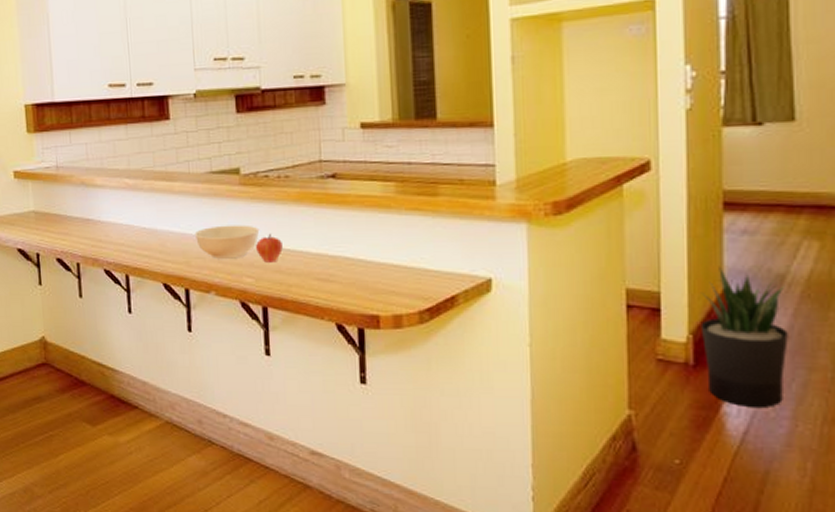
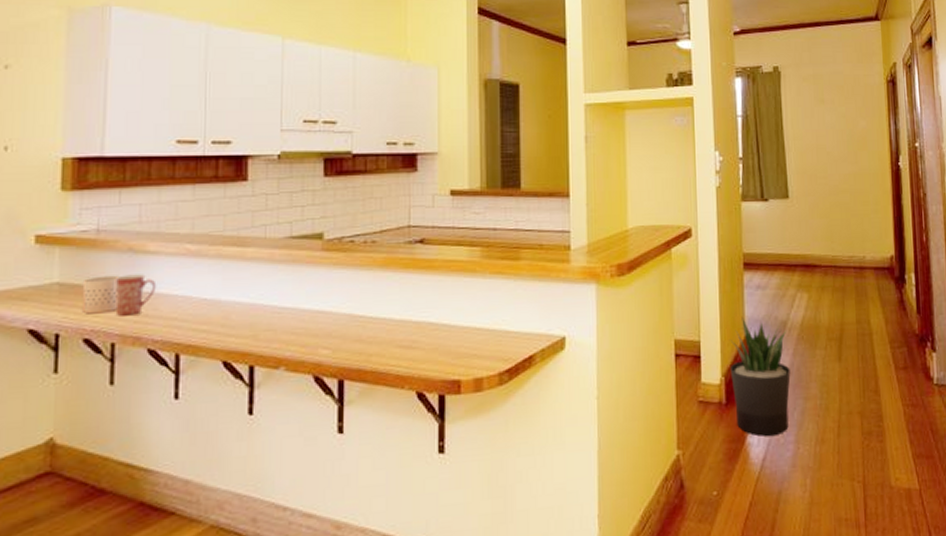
mug: none [50,205,78,238] -> present [81,275,120,314]
mug: none [73,205,106,240] -> present [114,274,157,316]
bowl: present [194,225,260,259] -> none [265,292,341,331]
fruit: present [256,233,283,263] -> none [336,301,364,332]

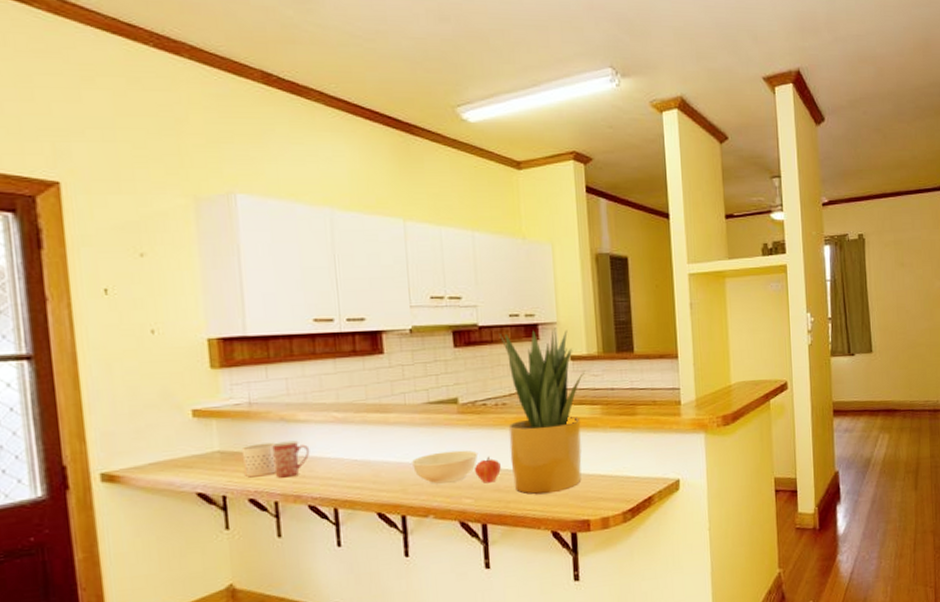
bowl: none [265,292,341,331] -> present [411,450,479,484]
fruit: none [336,301,364,332] -> present [475,456,501,483]
planter: none [373,158,465,347] -> present [498,327,585,494]
planter: present [729,317,791,436] -> none [822,457,874,554]

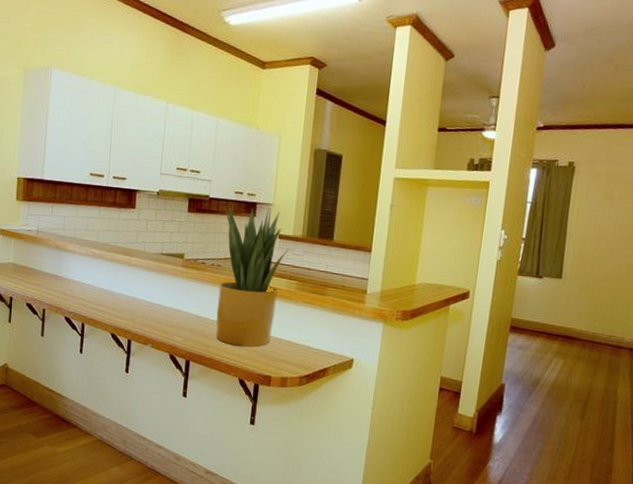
mug: present [241,442,276,478] -> none [26,262,50,288]
mug: present [270,440,310,478] -> none [46,264,73,293]
bowl: present [411,450,479,484] -> none [141,295,193,322]
fruit: present [475,456,501,483] -> none [188,306,208,328]

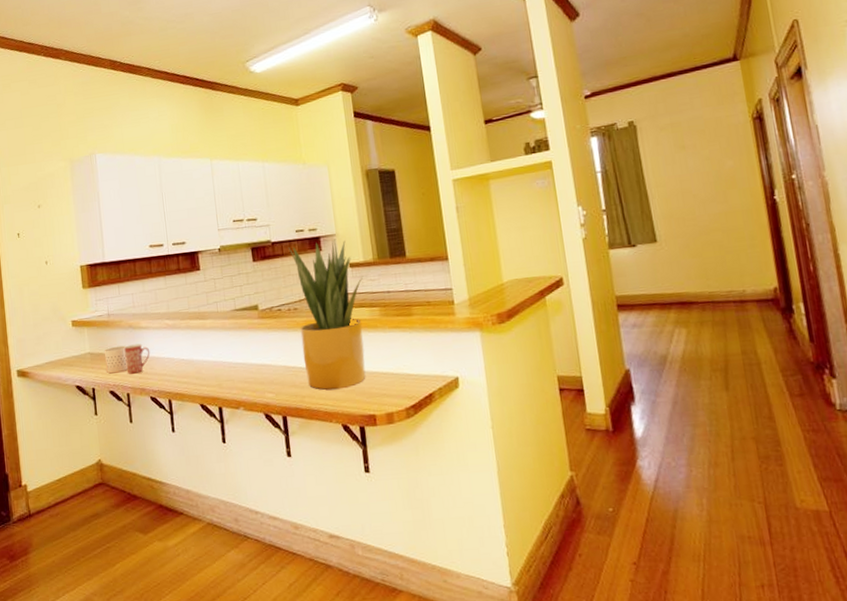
mug: none [26,262,50,288] -> present [104,345,128,374]
mug: none [46,264,73,293] -> present [123,343,151,374]

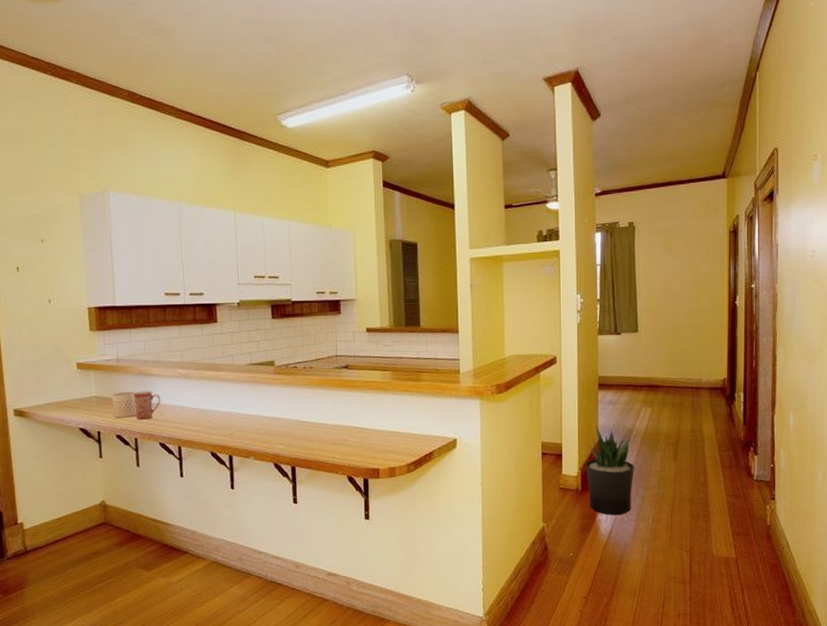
planter: present [288,239,366,390] -> none [308,304,378,444]
planter: none [611,354,679,460] -> present [585,426,634,515]

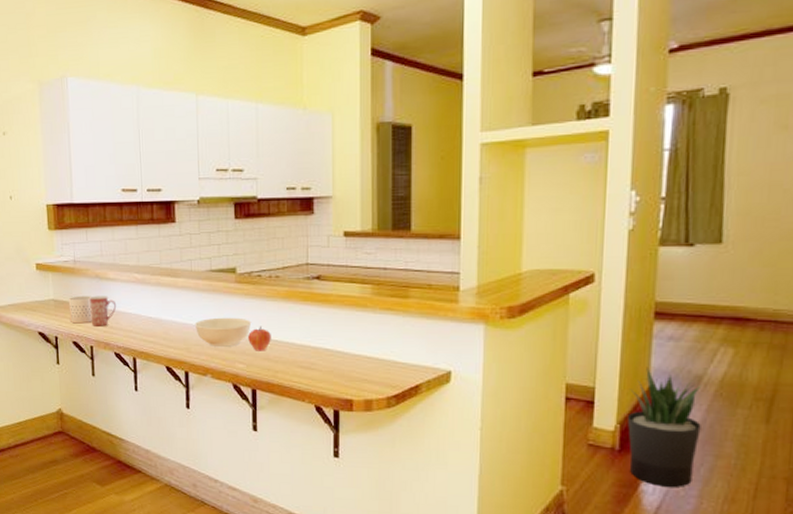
bowl: none [237,404,290,431] -> present [194,317,252,347]
fruit: none [287,410,307,433] -> present [248,326,271,351]

